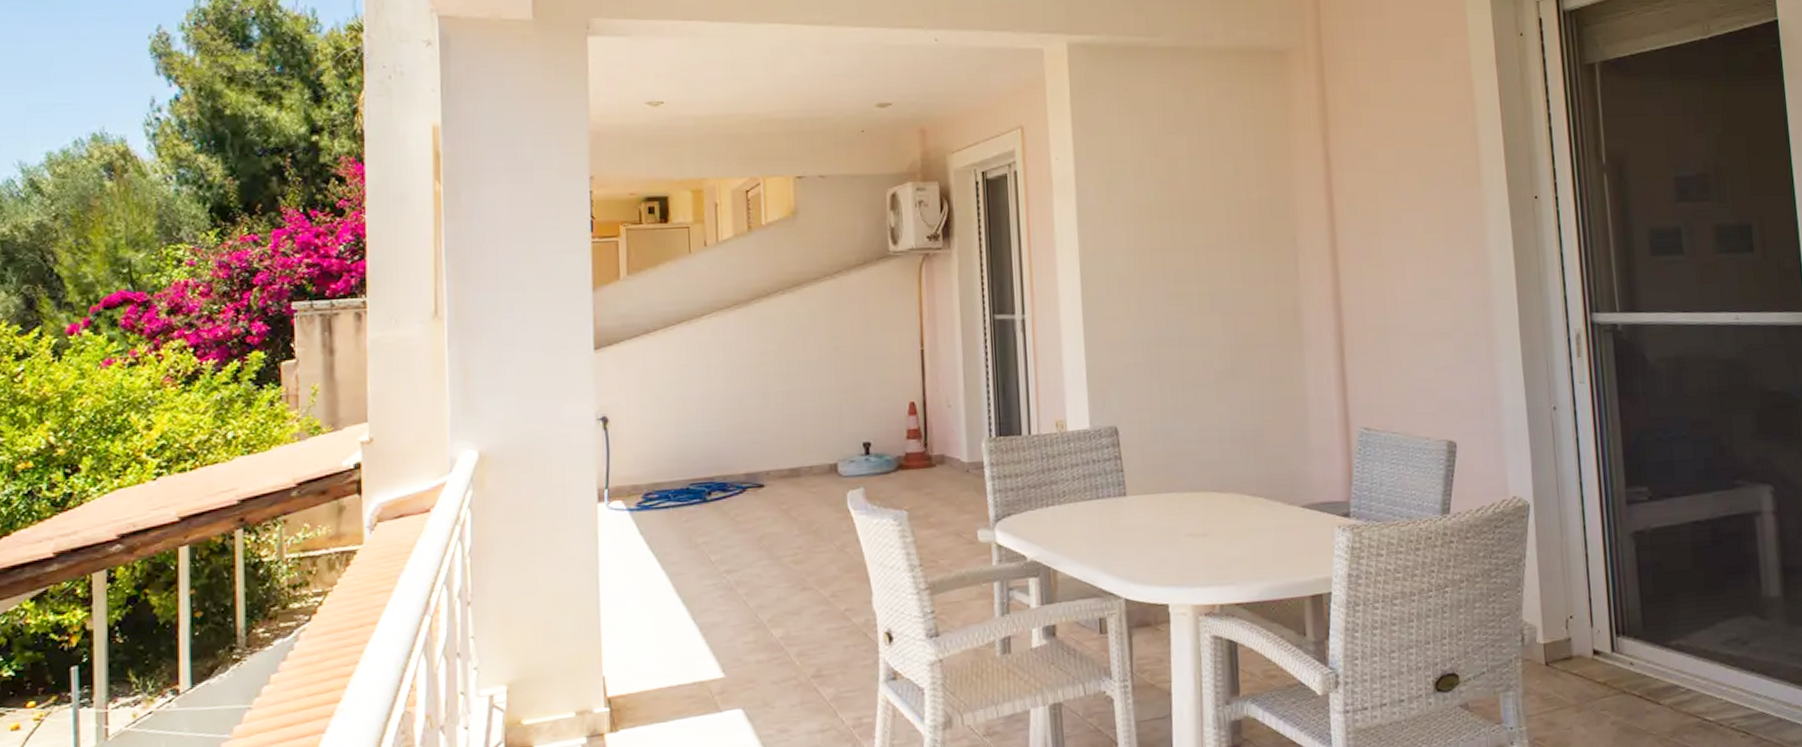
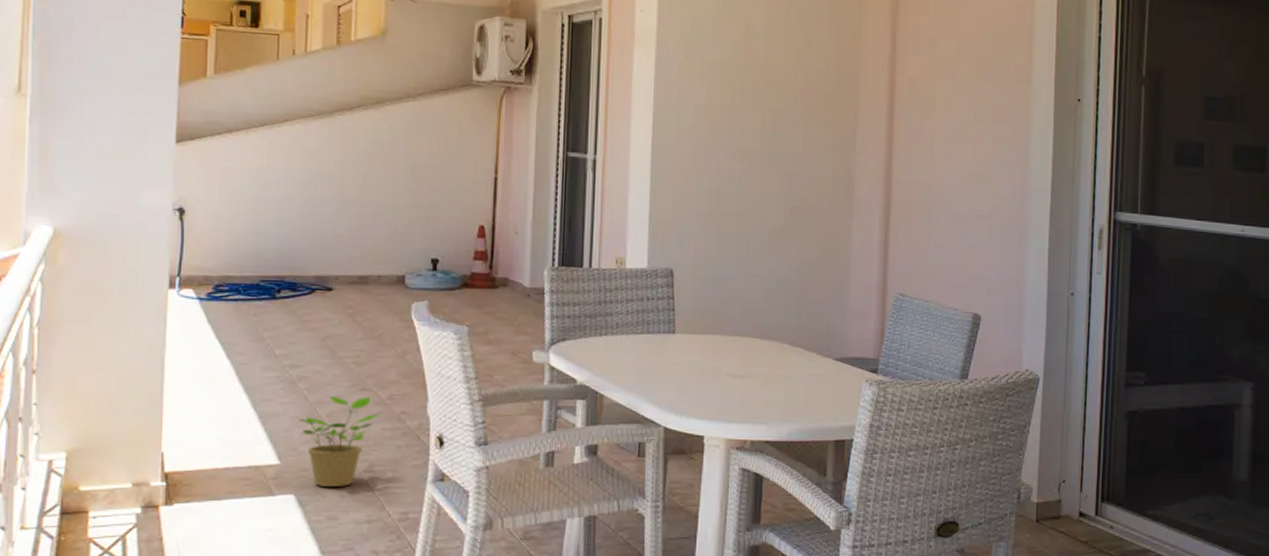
potted plant: none [740,597,823,698] -> present [299,397,379,487]

